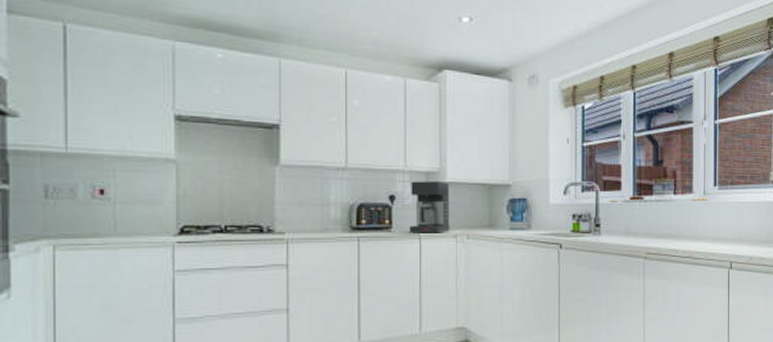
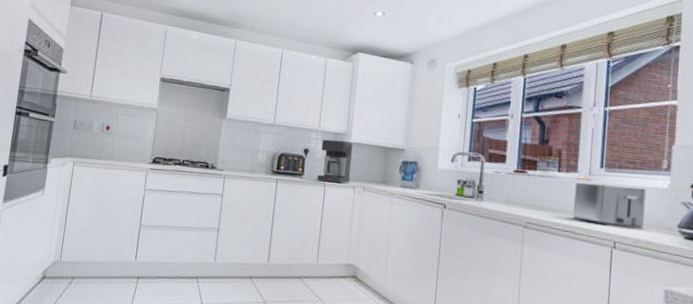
toaster: none [690,203,757,246] -> present [572,182,647,230]

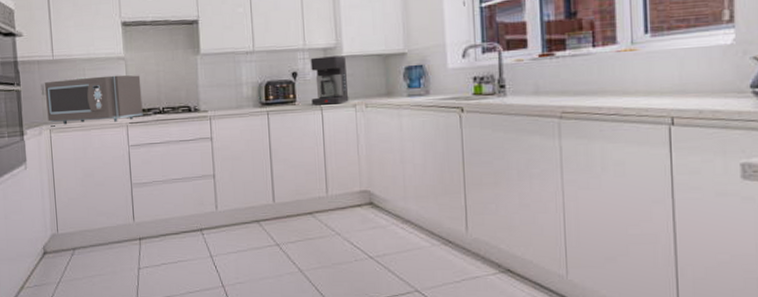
microwave: none [74,118,168,166] -> present [44,74,143,125]
toaster: present [572,182,647,230] -> none [615,49,707,100]

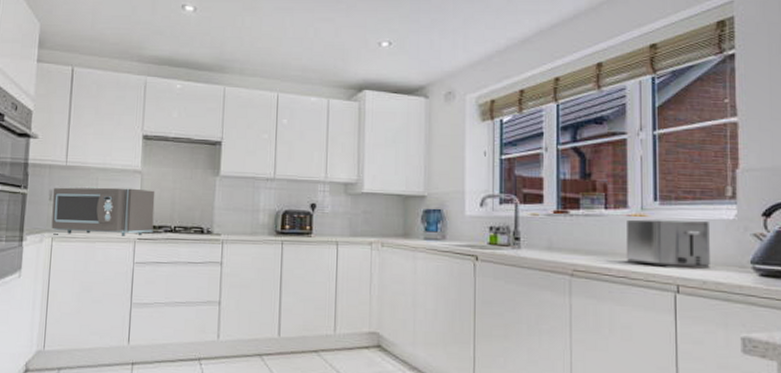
coffee maker: present [310,55,349,106] -> none [328,191,366,240]
toaster: none [615,49,707,100] -> present [625,219,711,269]

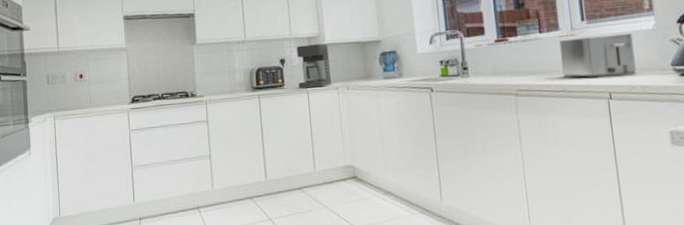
microwave: present [51,187,155,237] -> none [49,64,143,112]
coffee maker: none [328,191,366,240] -> present [296,43,332,89]

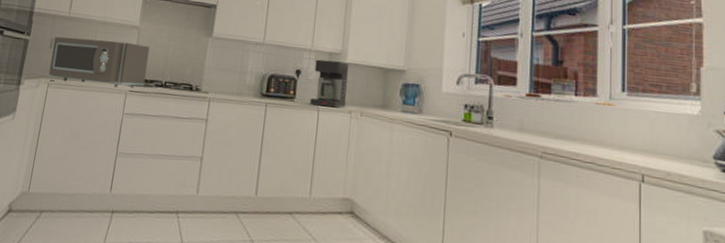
microwave: none [49,64,143,112] -> present [48,36,150,88]
toaster: present [558,34,637,78] -> none [593,107,676,161]

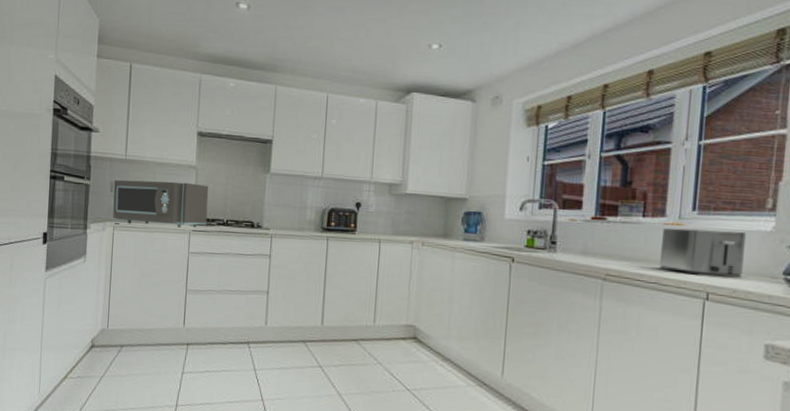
coffee maker: present [310,59,349,108] -> none [371,191,409,239]
toaster: none [593,107,676,161] -> present [659,227,747,278]

